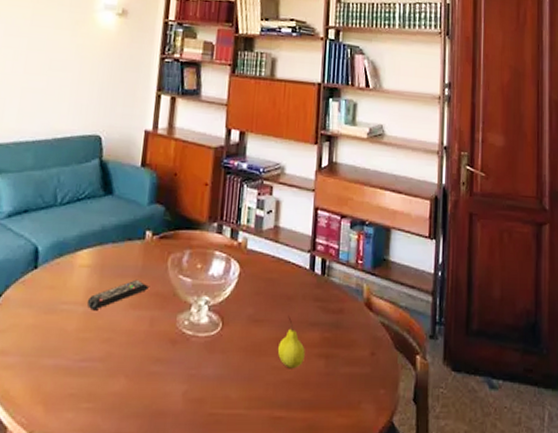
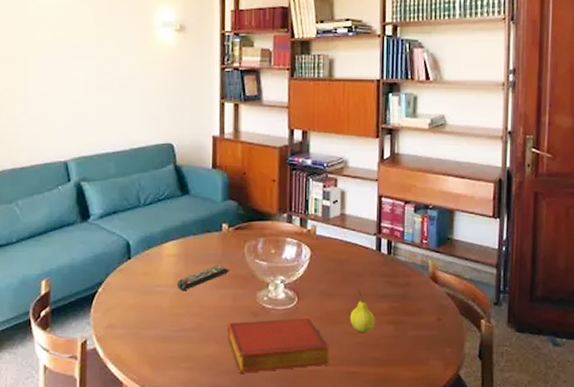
book: none [139,346,253,417] -> present [227,316,329,373]

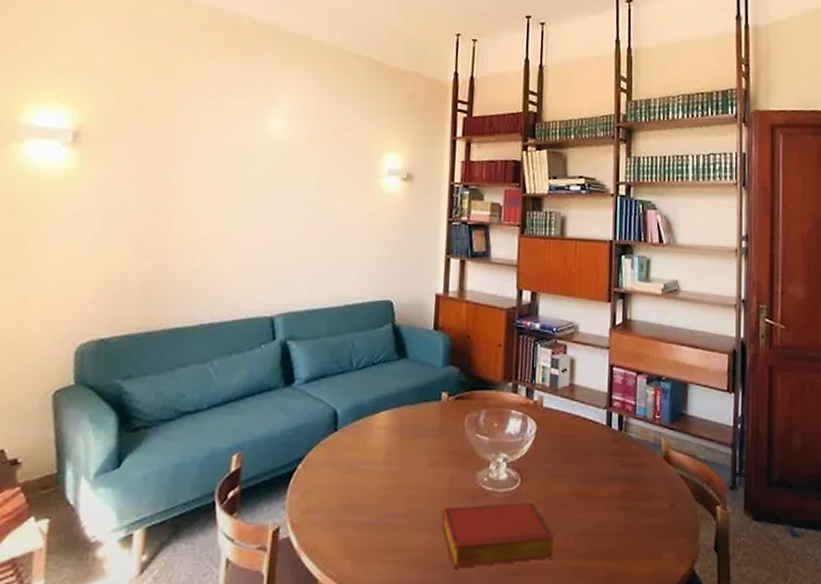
remote control: present [176,264,229,291] -> none [387,439,447,470]
fruit: present [349,290,375,334] -> none [576,470,604,521]

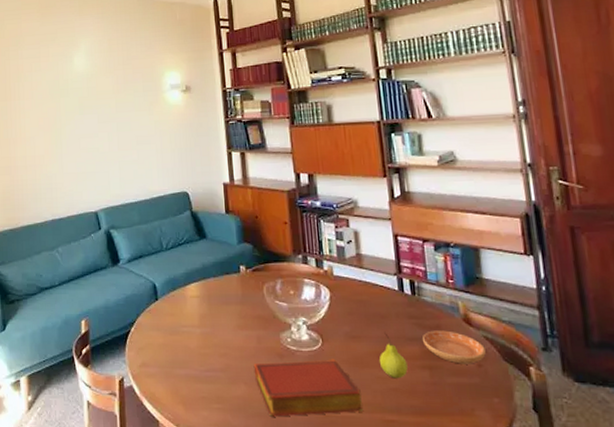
fruit: none [576,470,604,521] -> present [379,332,408,379]
saucer: none [623,469,680,504] -> present [423,330,486,364]

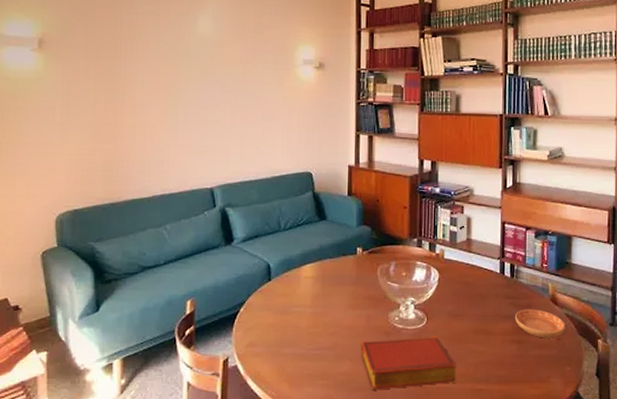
fruit: present [379,332,408,379] -> none [475,310,499,352]

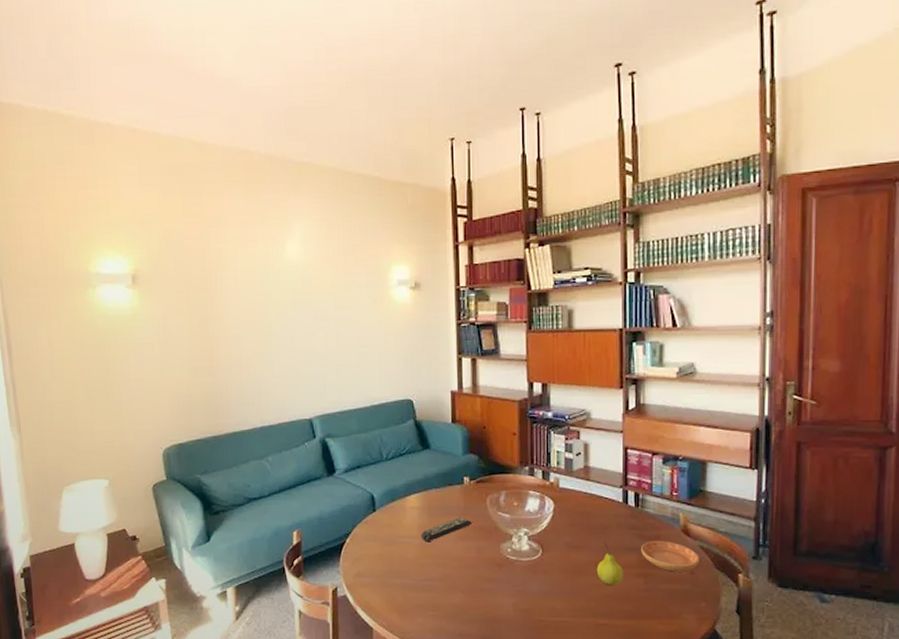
remote control: none [313,286,363,311] -> present [420,517,472,542]
book: present [360,336,456,390] -> none [471,568,576,622]
fruit: none [475,310,499,352] -> present [596,542,623,586]

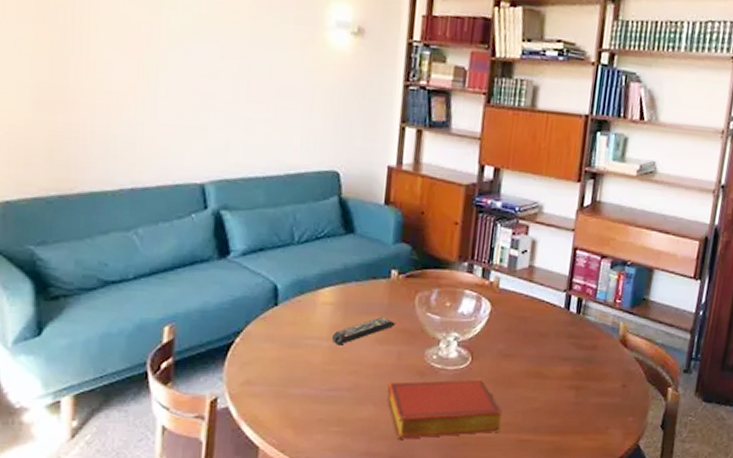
book: none [471,568,576,622] -> present [387,378,502,439]
fruit: present [596,542,623,586] -> none [527,351,556,399]
saucer: present [641,541,699,572] -> none [576,351,634,385]

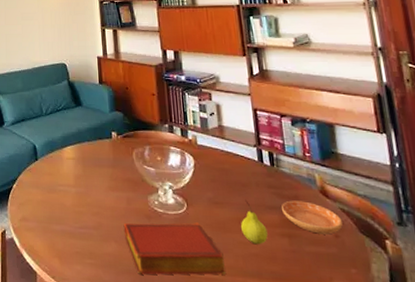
remote control: present [331,316,395,345] -> none [76,168,121,191]
fruit: none [527,351,556,399] -> present [240,199,268,245]
saucer: none [576,351,634,385] -> present [282,200,343,235]

